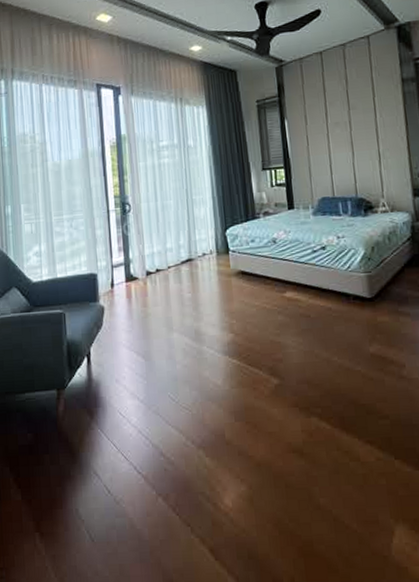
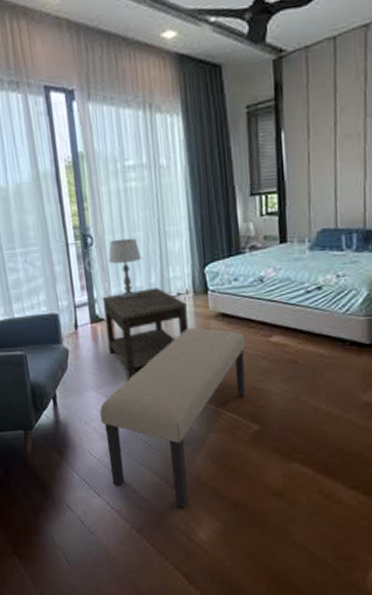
bench: none [130,285,265,472] -> present [99,327,246,509]
side table: none [136,249,213,336] -> present [102,288,189,380]
table lamp: none [143,205,172,260] -> present [108,238,141,300]

